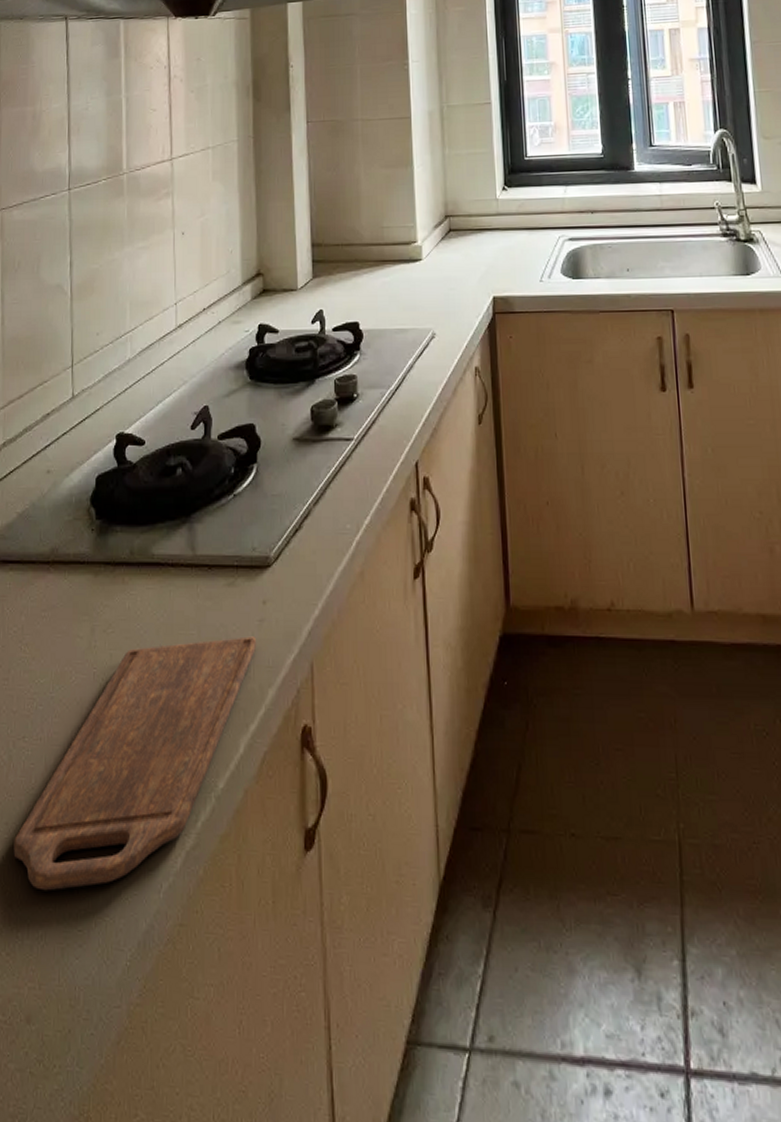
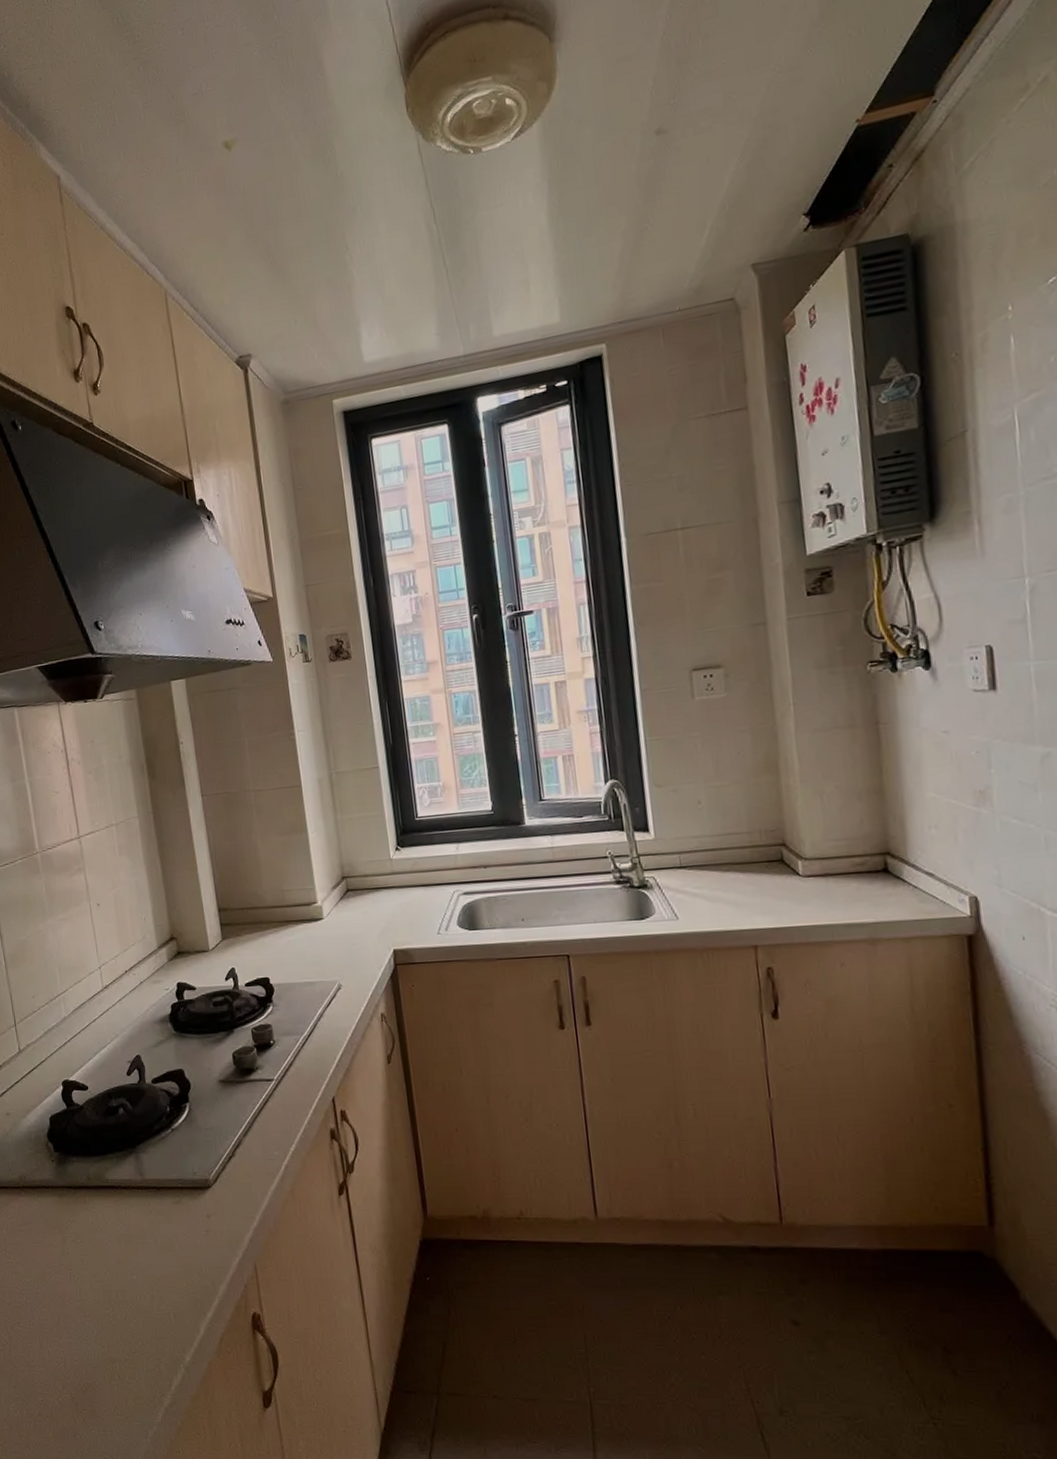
cutting board: present [13,636,257,891] -> none [23,1244,206,1436]

